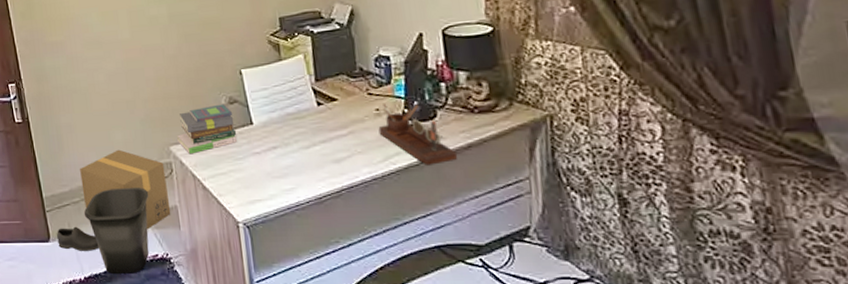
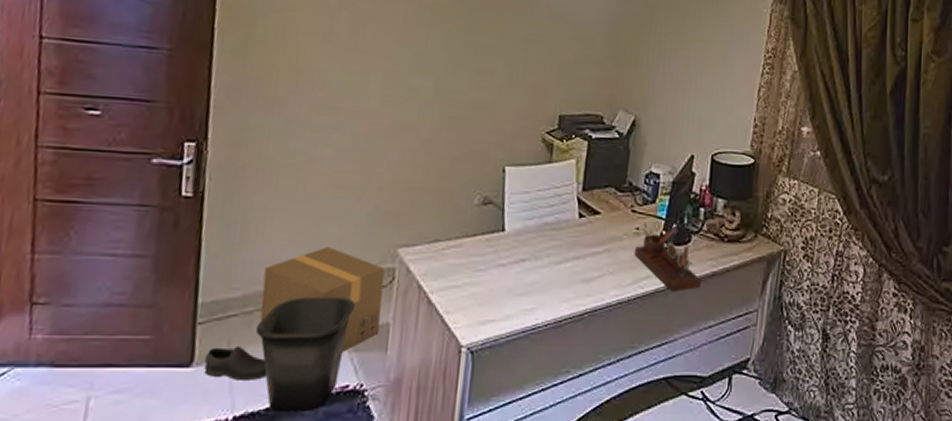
books: present [177,104,237,155] -> none [410,203,484,260]

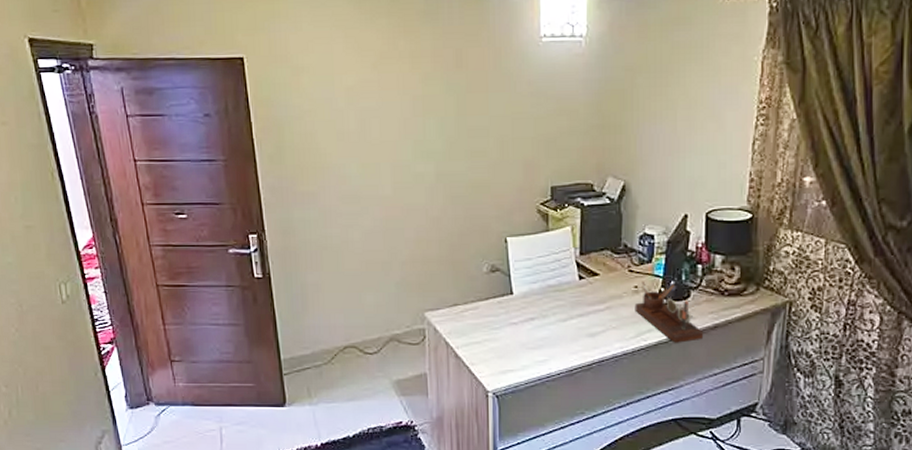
shoe: present [204,346,268,380] -> none [294,391,340,417]
waste bin: present [255,297,356,411] -> none [325,353,398,440]
cardboard box: present [260,246,385,353] -> none [325,313,420,397]

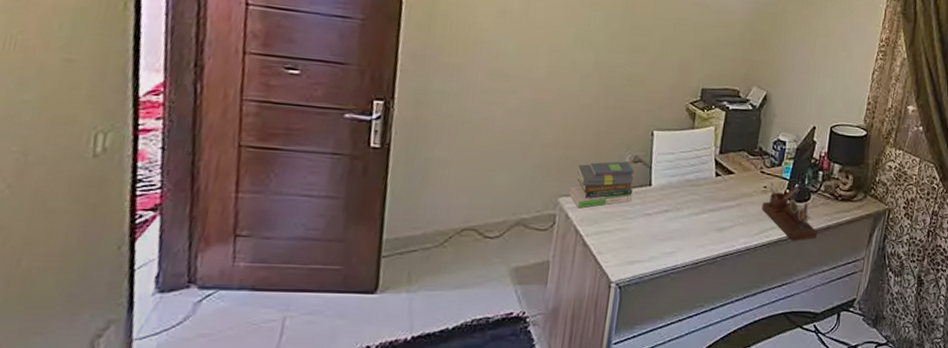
books: none [433,272,495,322] -> present [569,161,634,209]

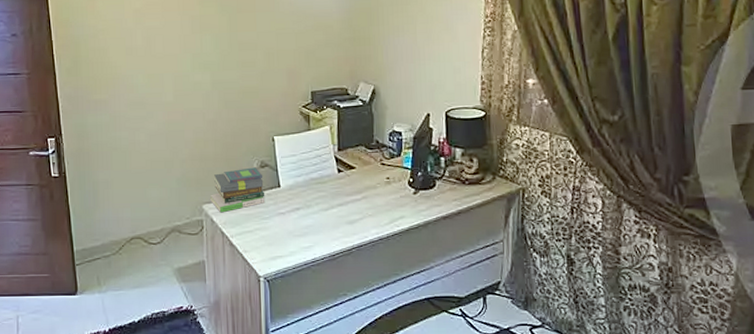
desk organizer: present [761,182,818,242] -> none [387,173,450,229]

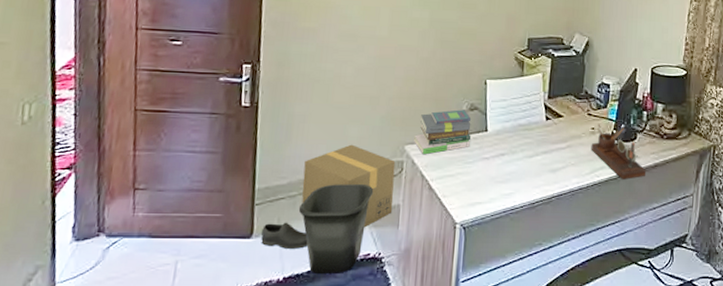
shoe: none [85,279,126,304] -> present [261,222,308,249]
cardboard box: none [113,206,199,283] -> present [302,144,396,228]
waste bin: none [113,243,179,325] -> present [298,184,374,273]
desk organizer: none [387,173,450,229] -> present [591,124,647,181]

